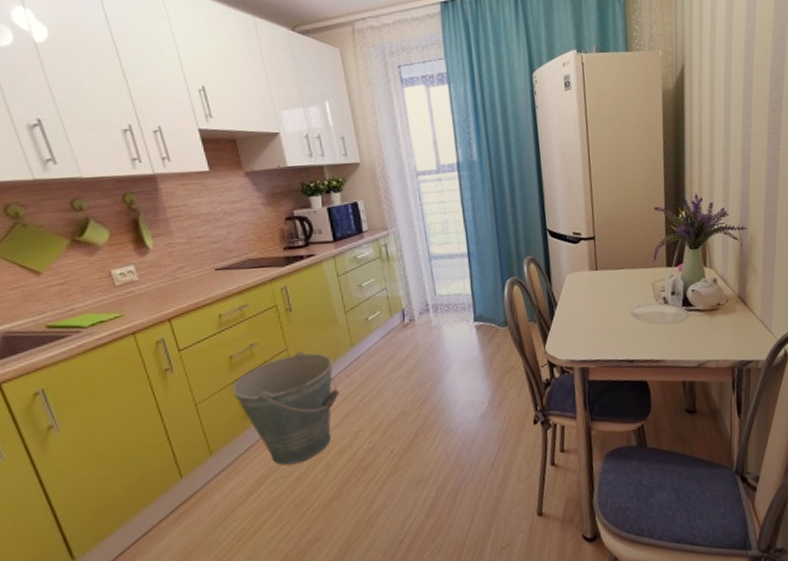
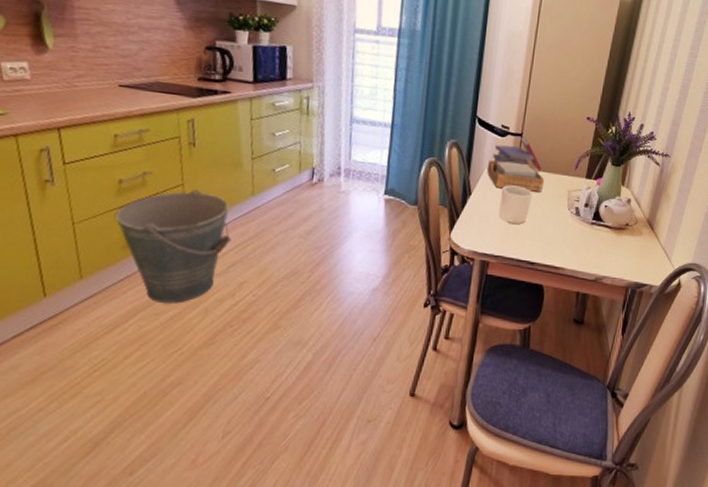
napkin holder: none [567,264,627,294] -> present [486,159,545,192]
book: none [570,239,621,270] -> present [492,136,542,172]
mug: none [586,287,618,326] -> present [498,185,533,225]
plate: present [630,303,689,326] -> none [541,210,598,236]

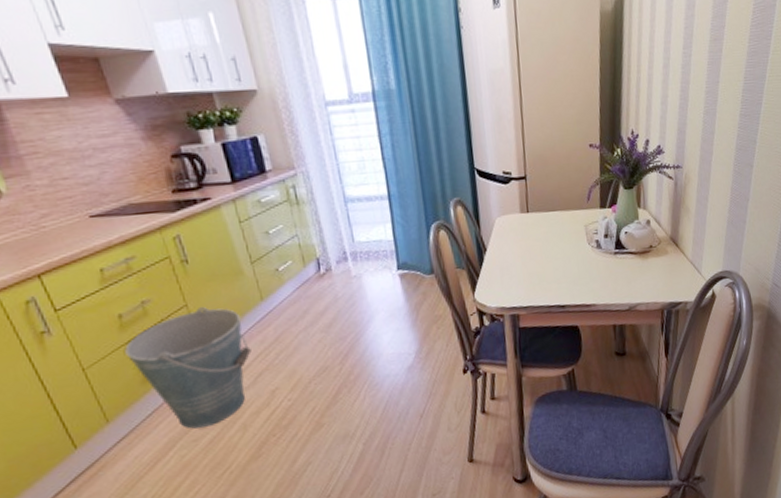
napkin holder: present [486,159,545,192] -> none [497,206,559,238]
book: present [492,136,542,172] -> none [499,179,554,212]
mug: present [498,185,533,225] -> none [516,231,550,272]

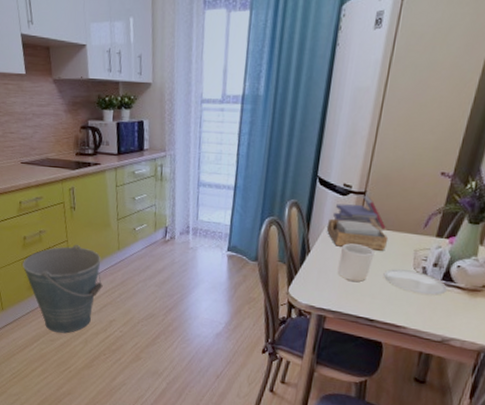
napkin holder: none [497,206,559,238] -> present [326,218,389,251]
book: none [499,179,554,212] -> present [332,195,386,230]
mug: none [516,231,550,272] -> present [337,243,375,282]
plate: none [562,246,622,269] -> present [383,269,447,296]

